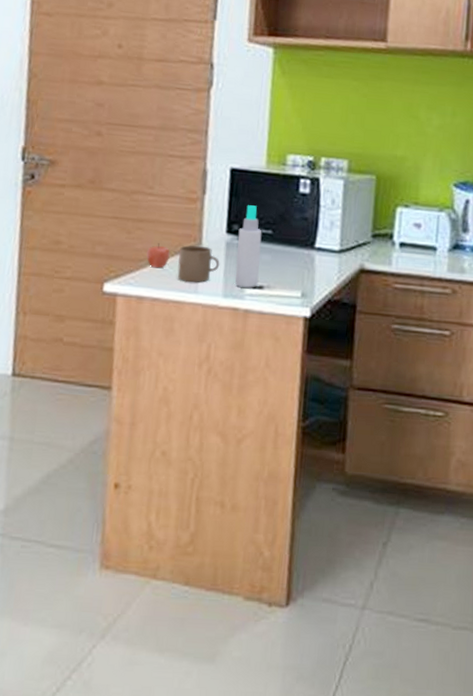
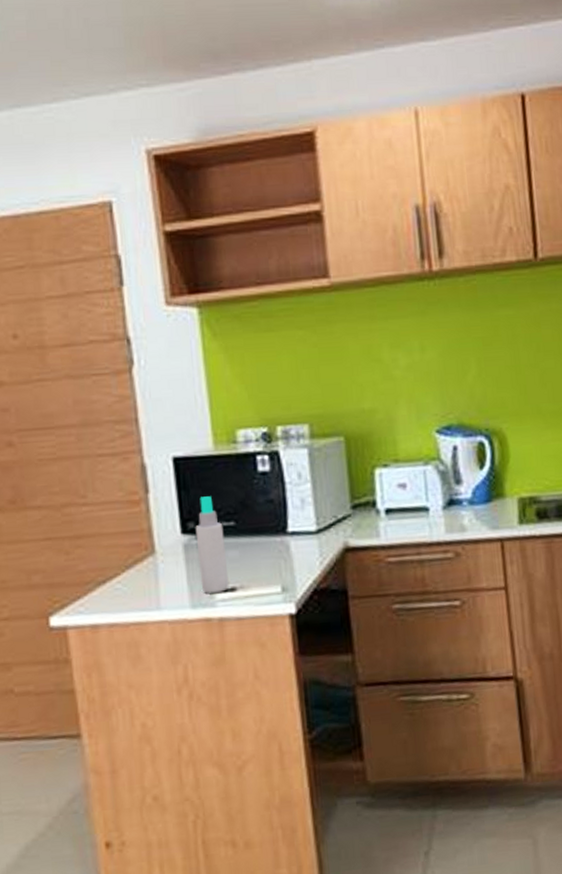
fruit: present [146,243,170,268] -> none [92,559,121,589]
mug: present [177,245,220,282] -> none [129,553,181,599]

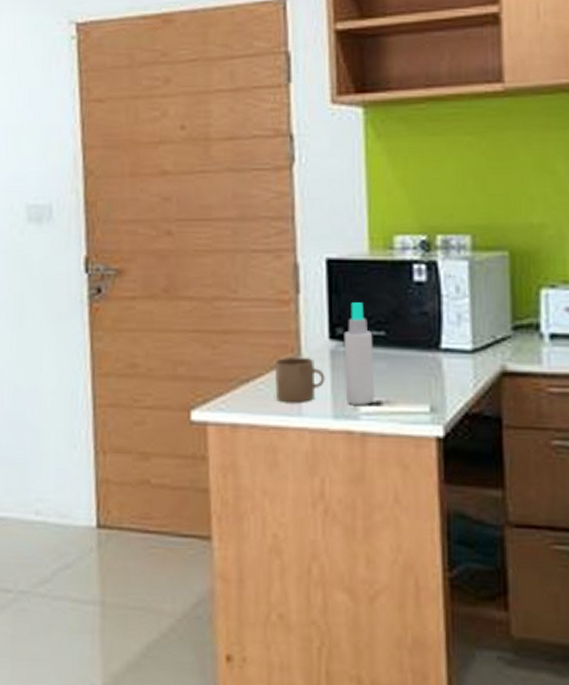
mug: none [129,553,181,599] -> present [274,357,325,403]

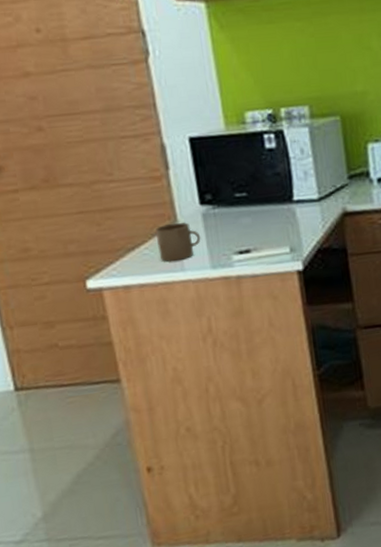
spray bottle: present [344,302,375,405] -> none [212,171,244,256]

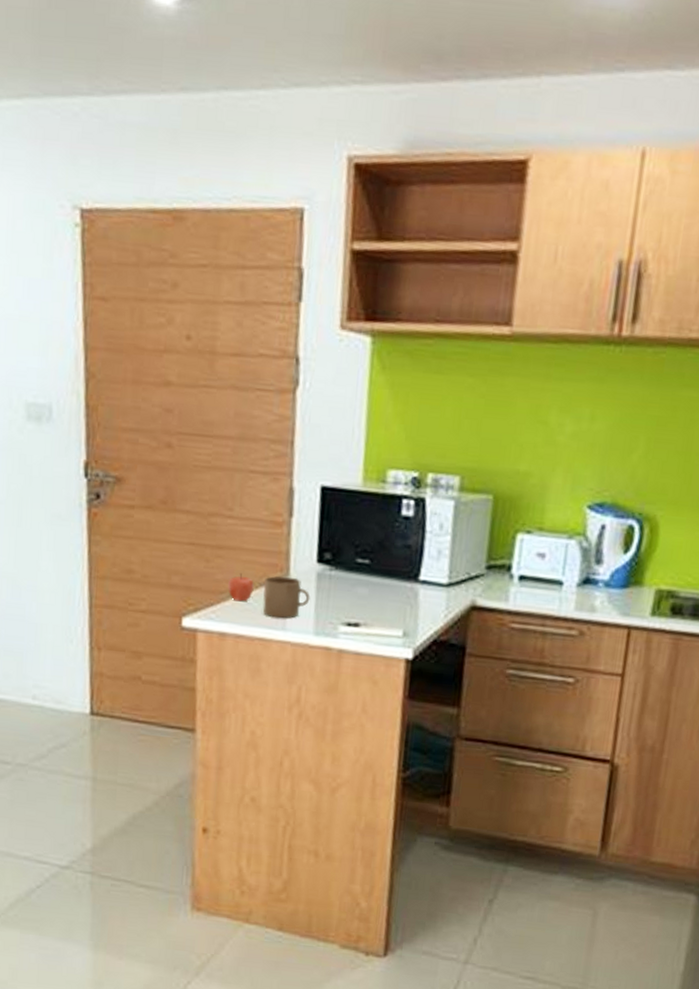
fruit: none [122,229,148,255] -> present [228,573,254,602]

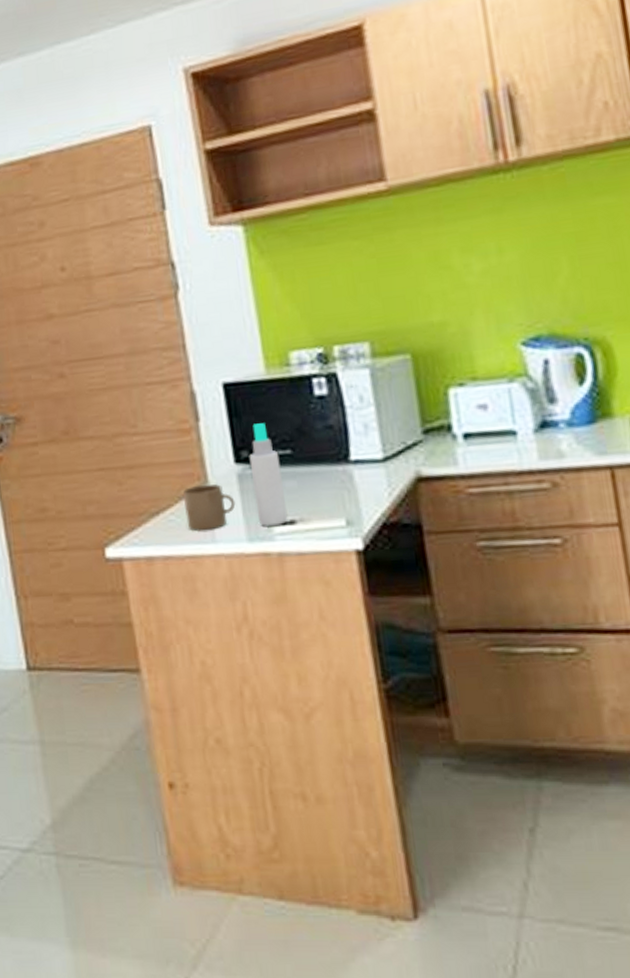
fruit: present [228,573,254,602] -> none [145,490,174,521]
spray bottle: none [327,530,358,625] -> present [249,423,288,526]

